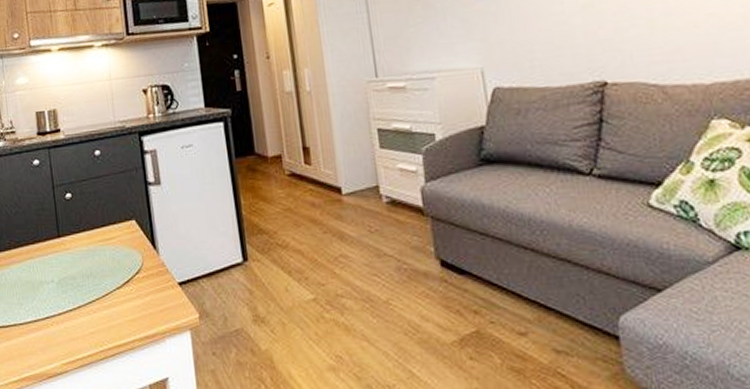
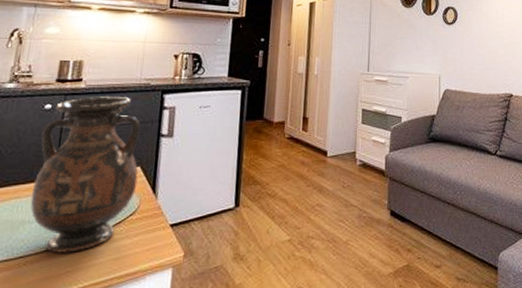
vase: none [36,144,137,314] -> present [30,96,141,253]

